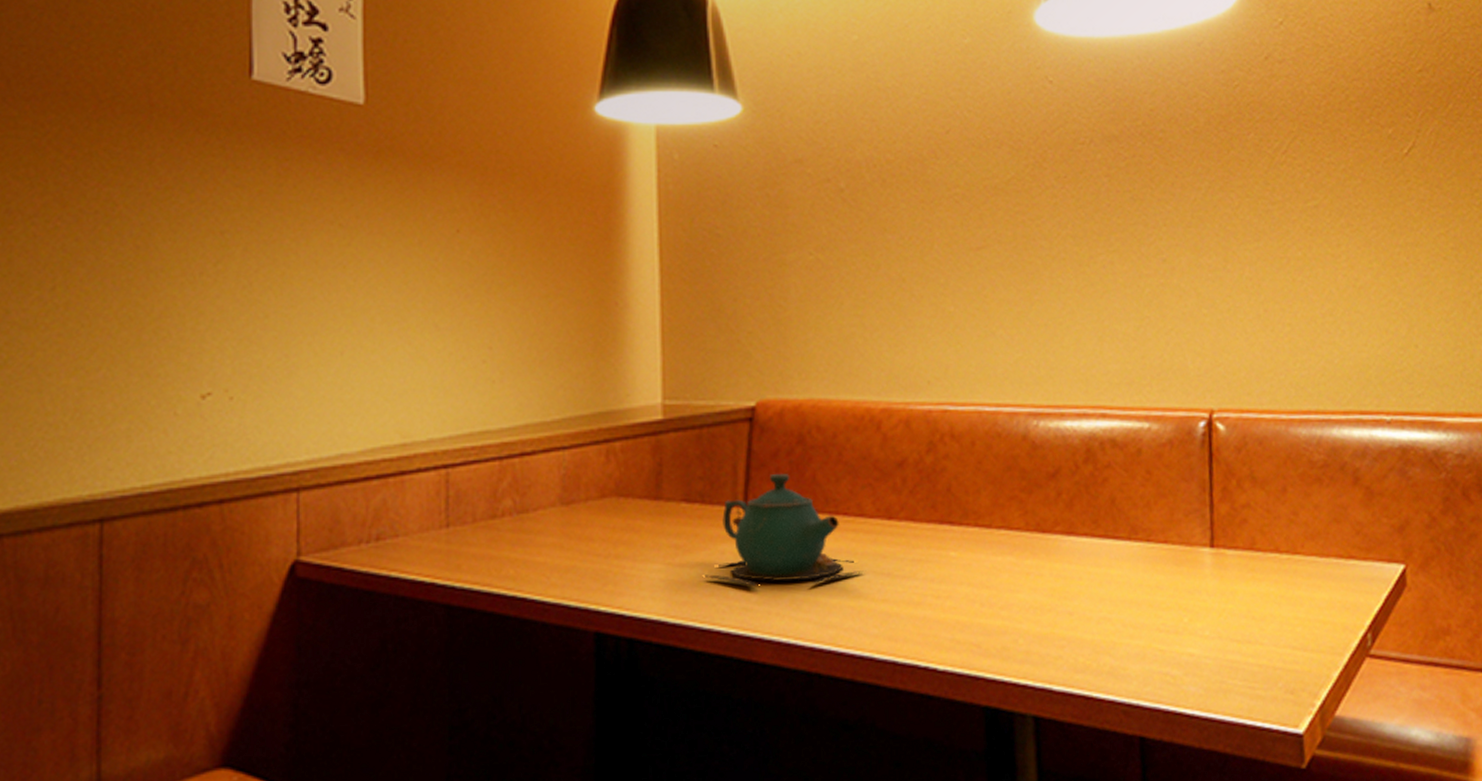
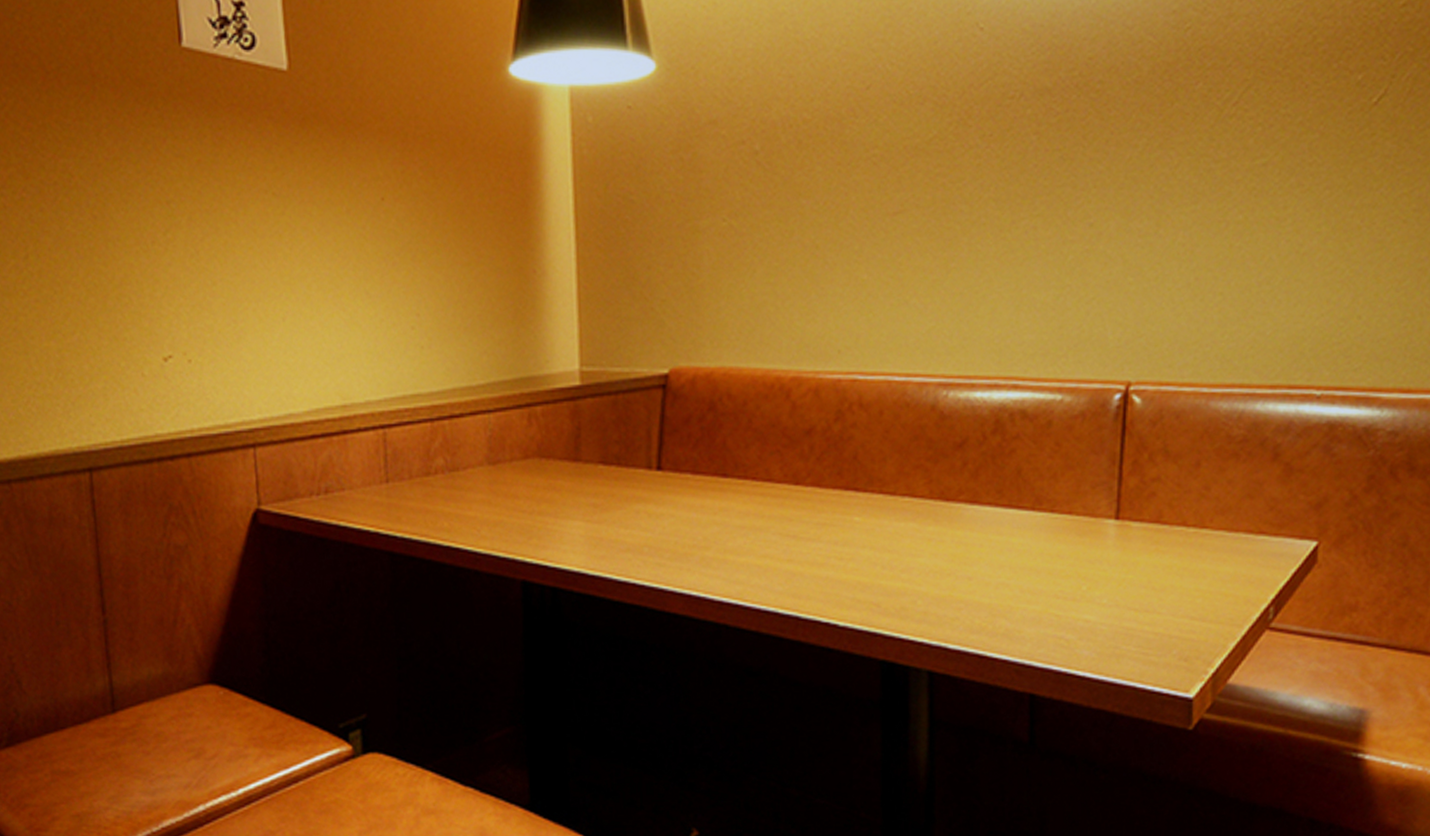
teapot: present [705,473,864,587] -> none [621,438,770,545]

